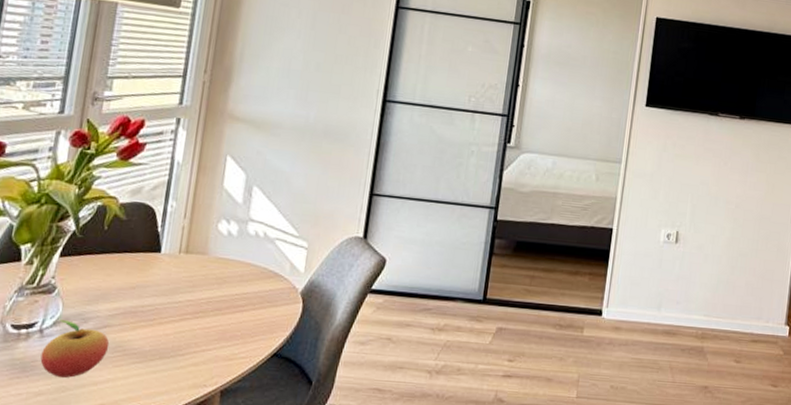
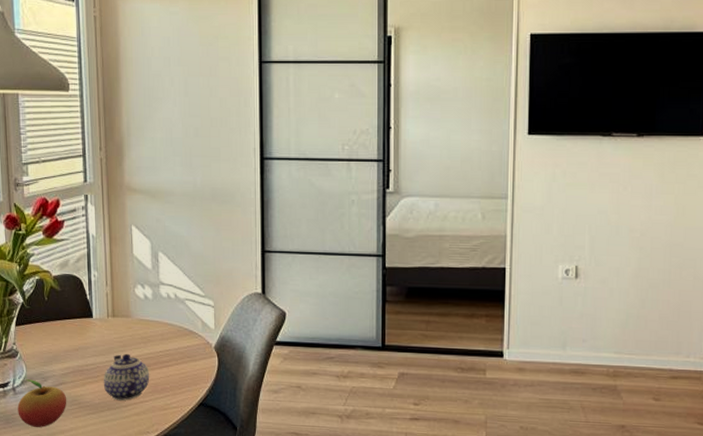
teapot: none [159,294,220,349] -> present [103,353,150,401]

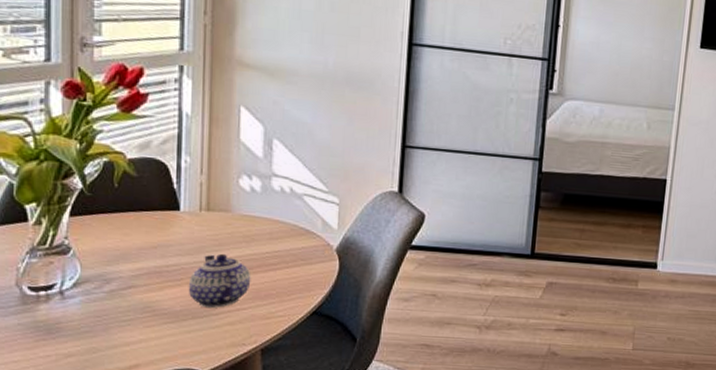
fruit: present [17,379,67,427] -> none [65,281,137,339]

